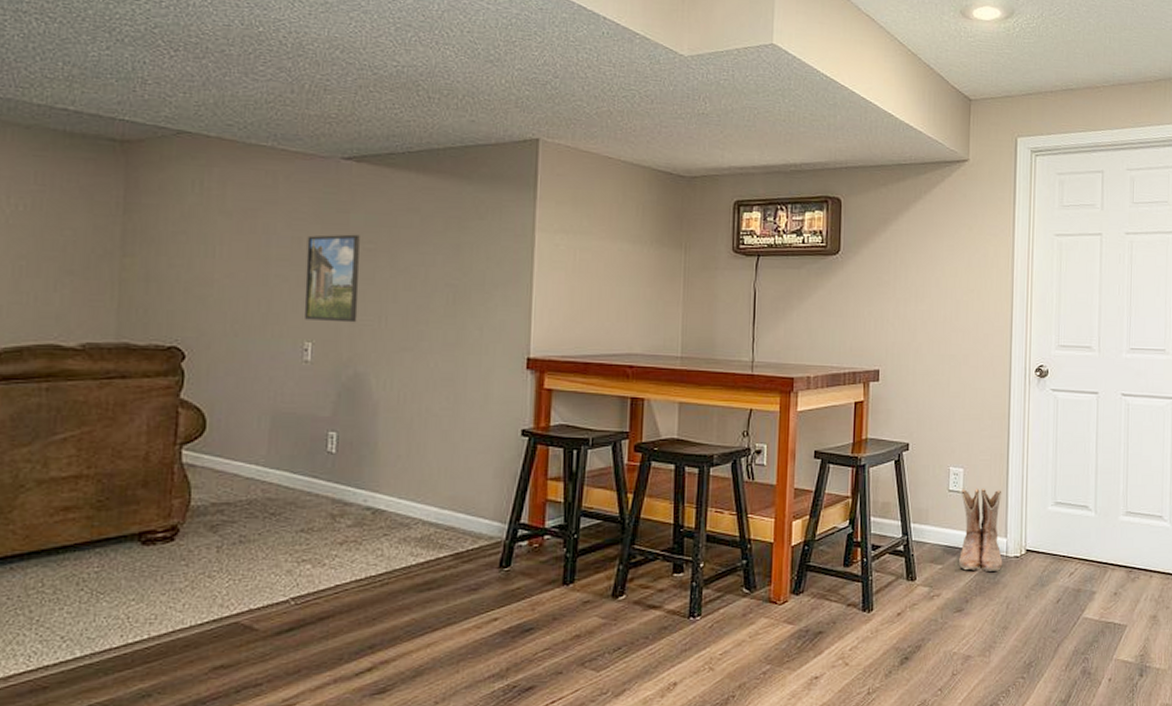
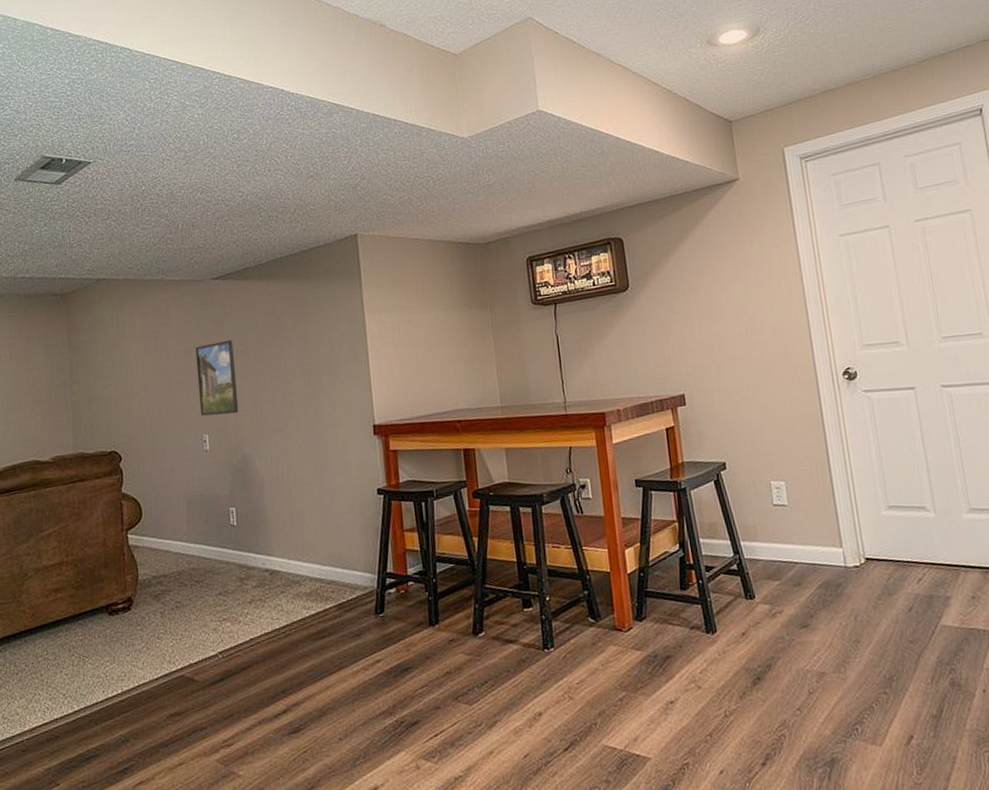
boots: present [958,488,1003,572] -> none [786,499,843,585]

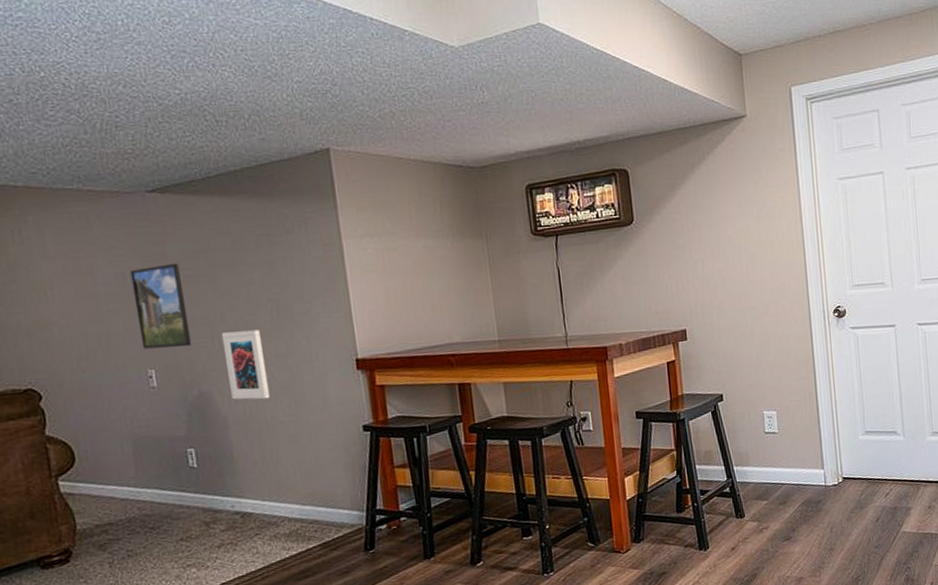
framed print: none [262,398,300,463] -> present [221,329,271,400]

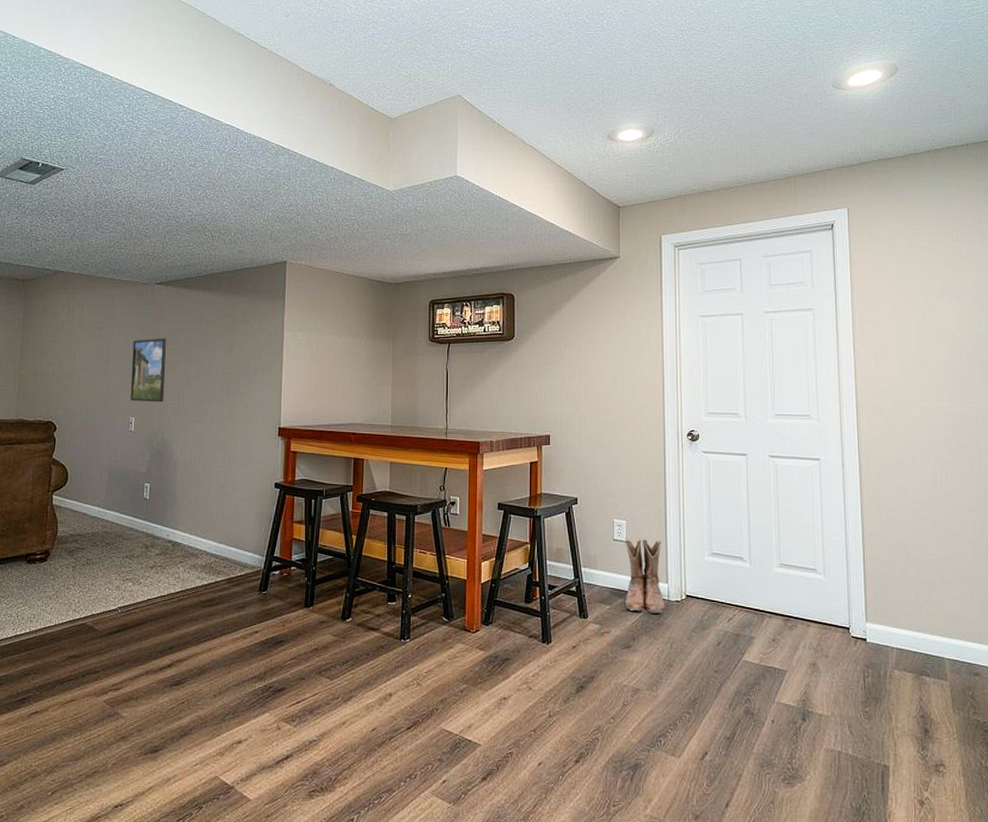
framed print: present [221,329,271,400] -> none [183,395,213,451]
boots: none [777,426,823,503] -> present [624,538,665,613]

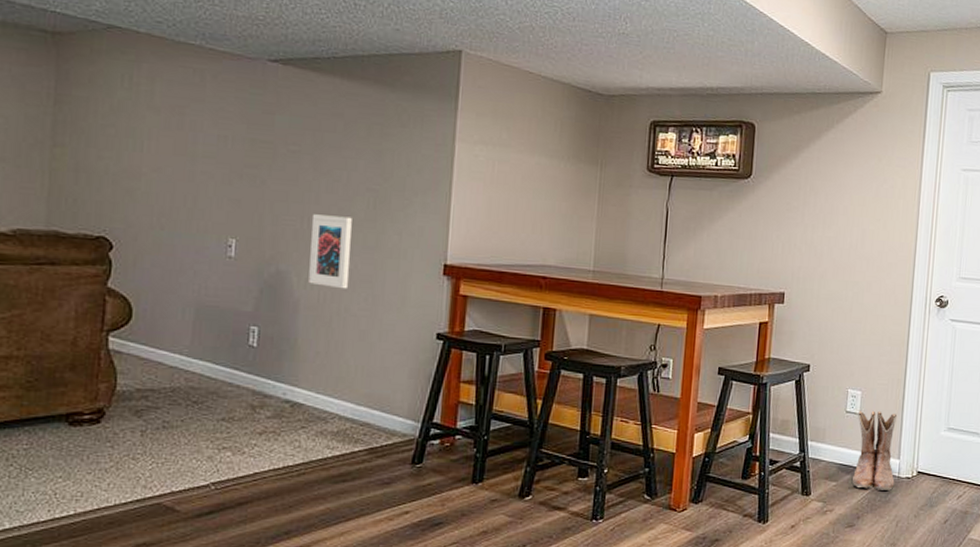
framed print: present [130,338,166,403] -> none [228,135,284,222]
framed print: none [183,395,213,451] -> present [308,214,352,289]

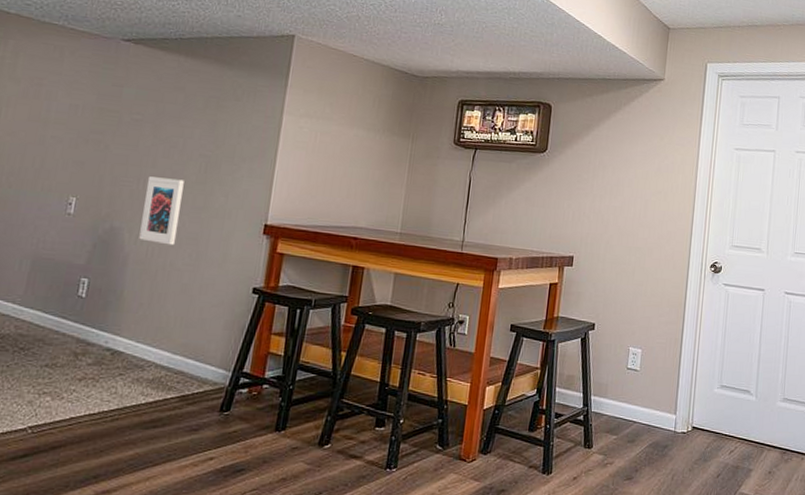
boots: present [851,410,898,490] -> none [631,368,675,445]

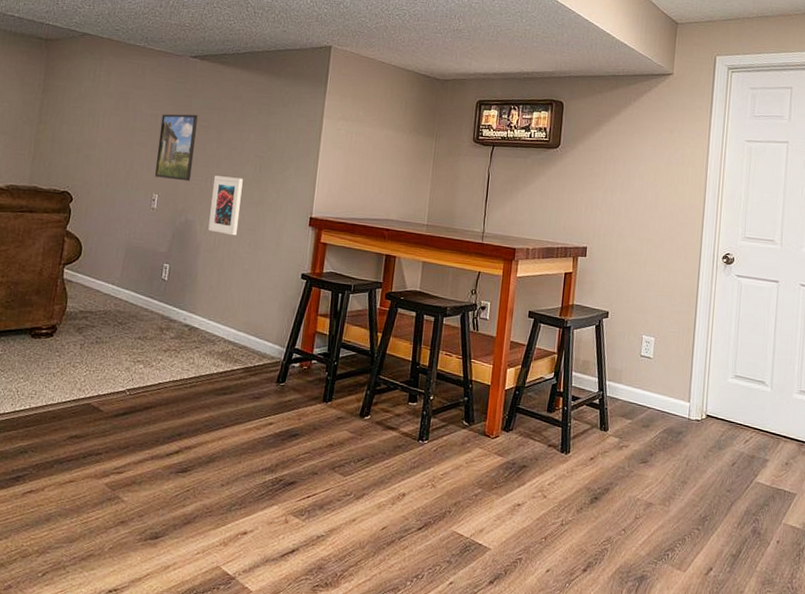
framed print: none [72,104,130,183] -> present [154,114,198,182]

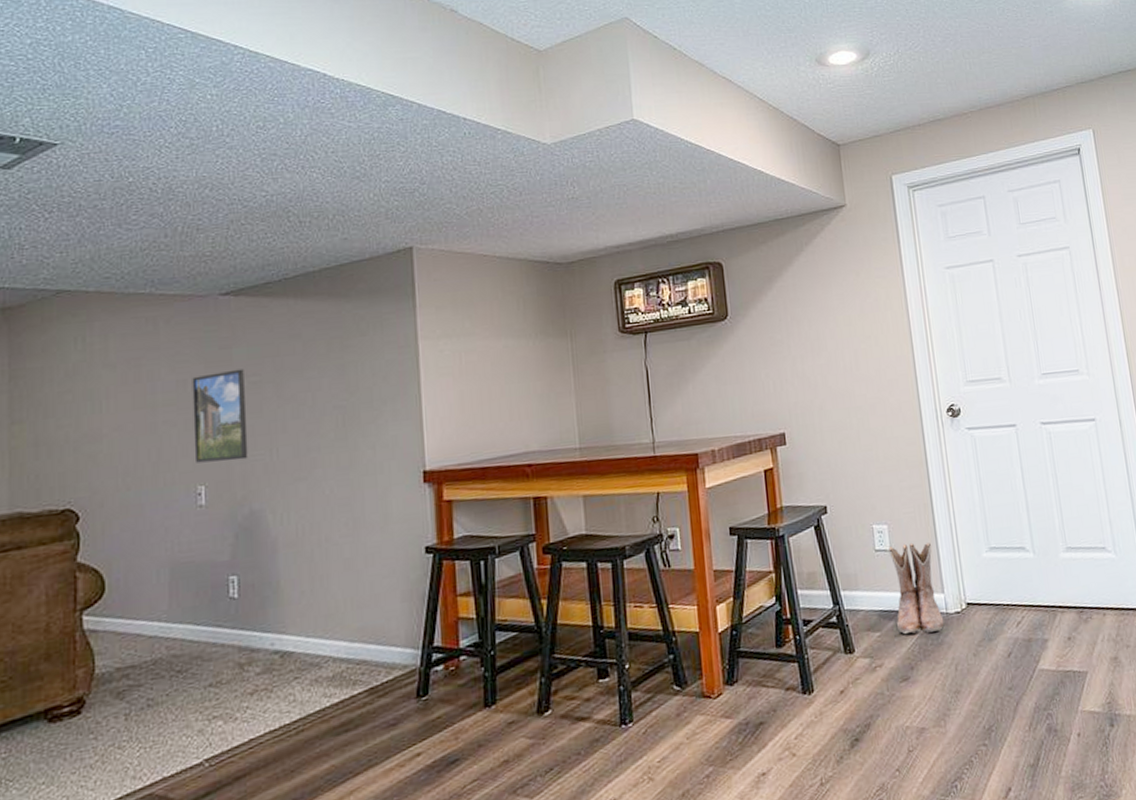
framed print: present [208,176,243,236] -> none [280,439,327,519]
boots: none [645,356,688,431] -> present [888,542,945,634]

